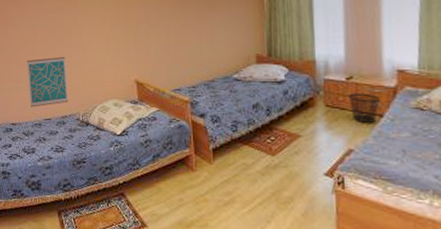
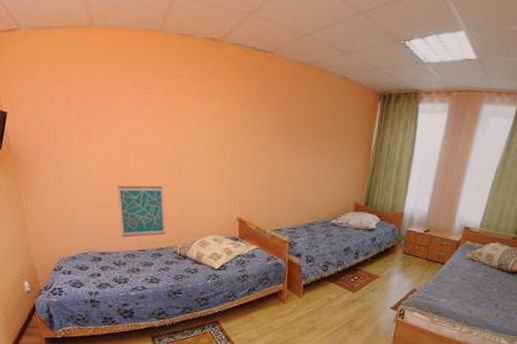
wastebasket: present [348,93,381,124] -> none [422,243,446,270]

